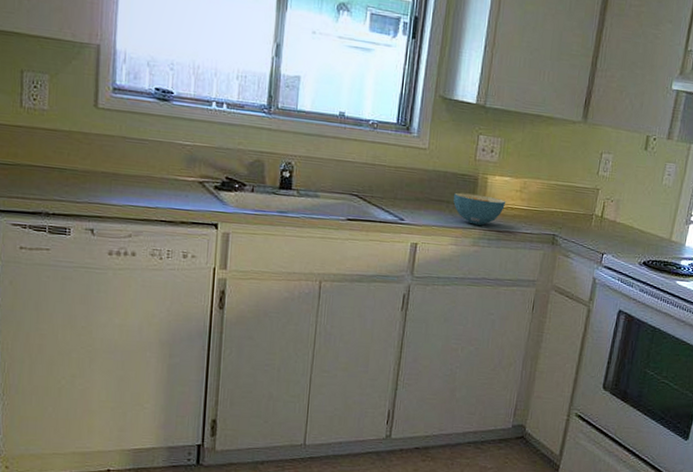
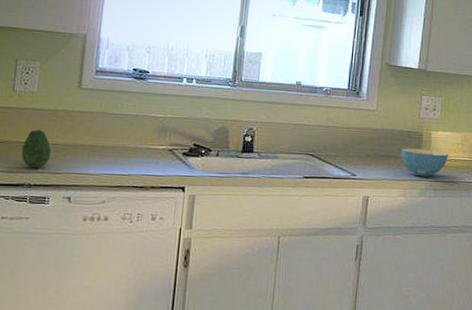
fruit: none [35,152,69,196] -> present [21,129,52,169]

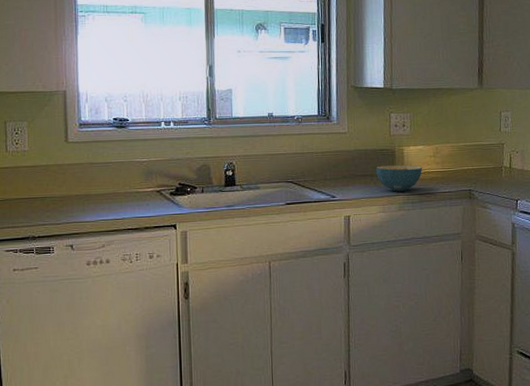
fruit: present [21,129,52,169] -> none [22,185,50,222]

